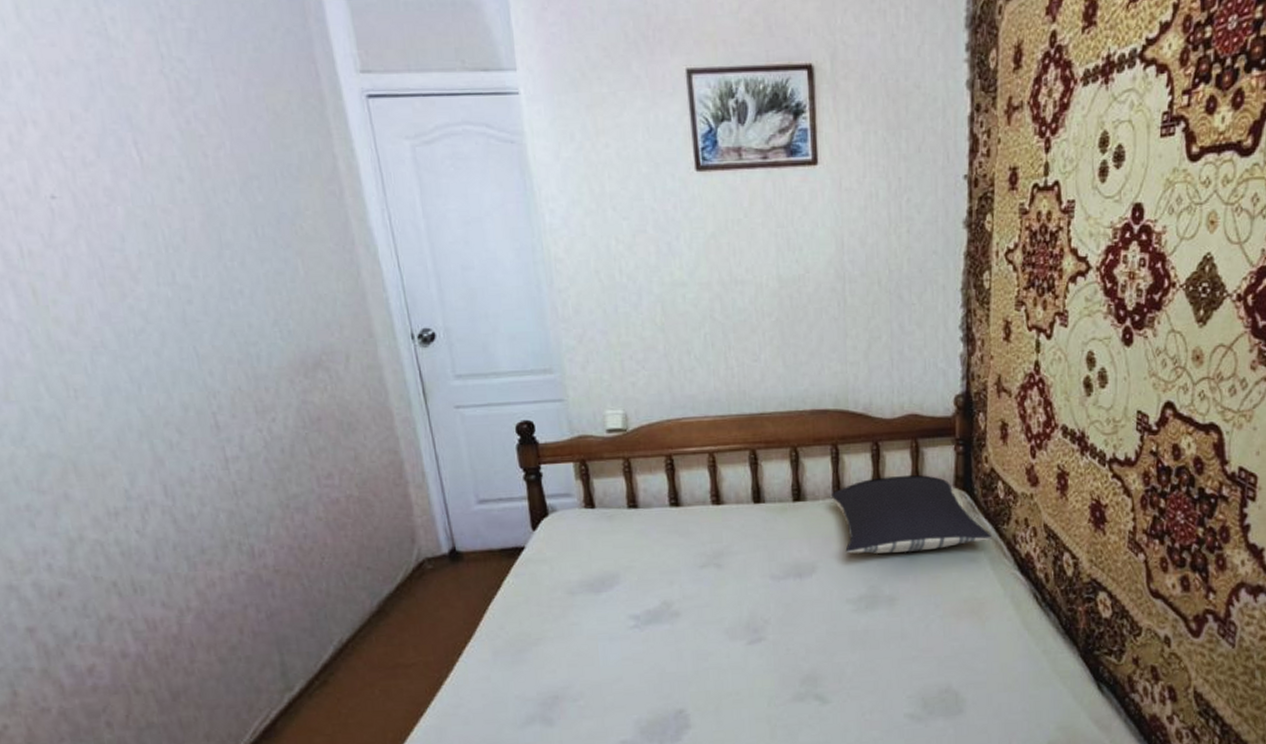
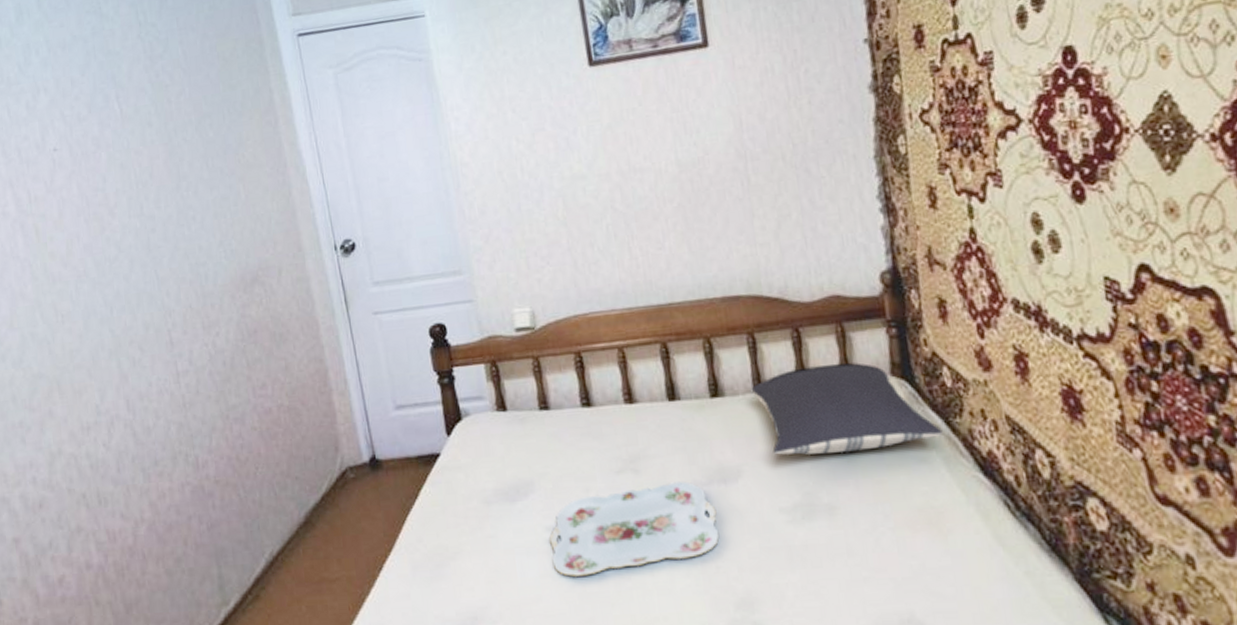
serving tray: none [632,575,792,659] -> present [549,481,720,577]

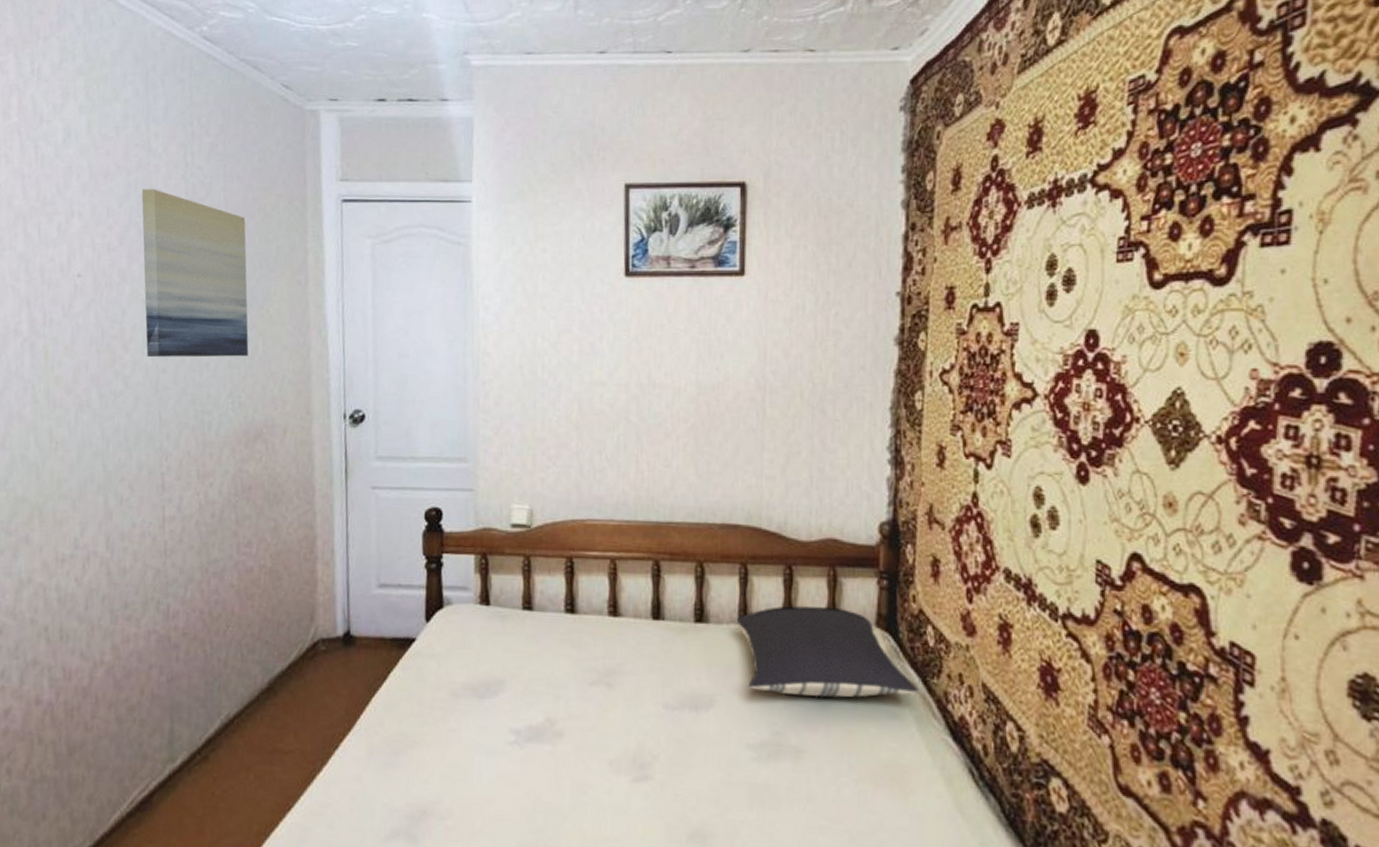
wall art: none [100,52,232,219] -> present [141,189,249,357]
serving tray: present [549,481,720,577] -> none [511,701,684,785]

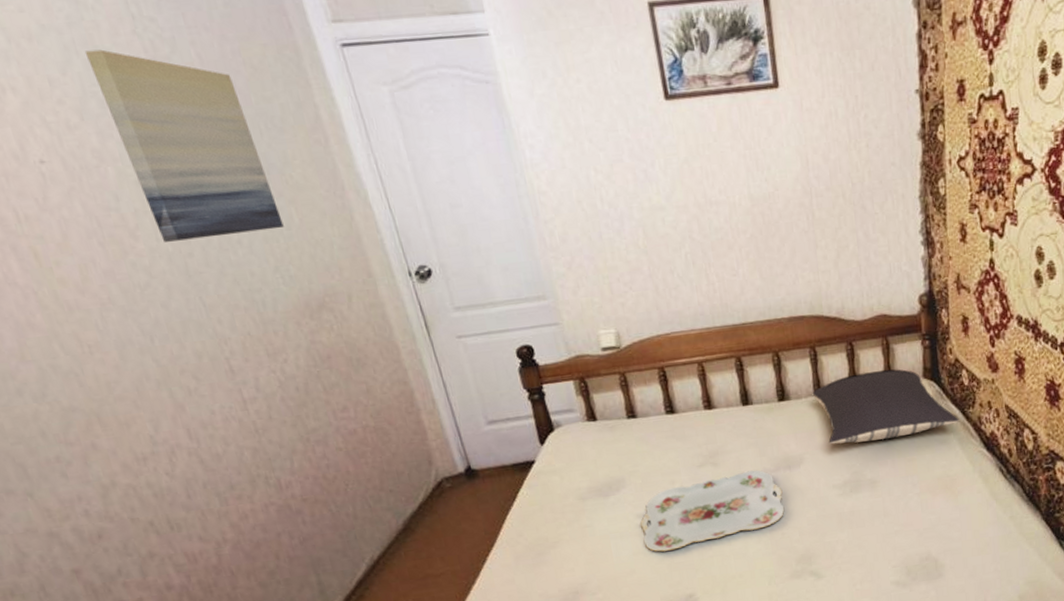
serving tray: none [511,701,684,785] -> present [640,470,785,552]

